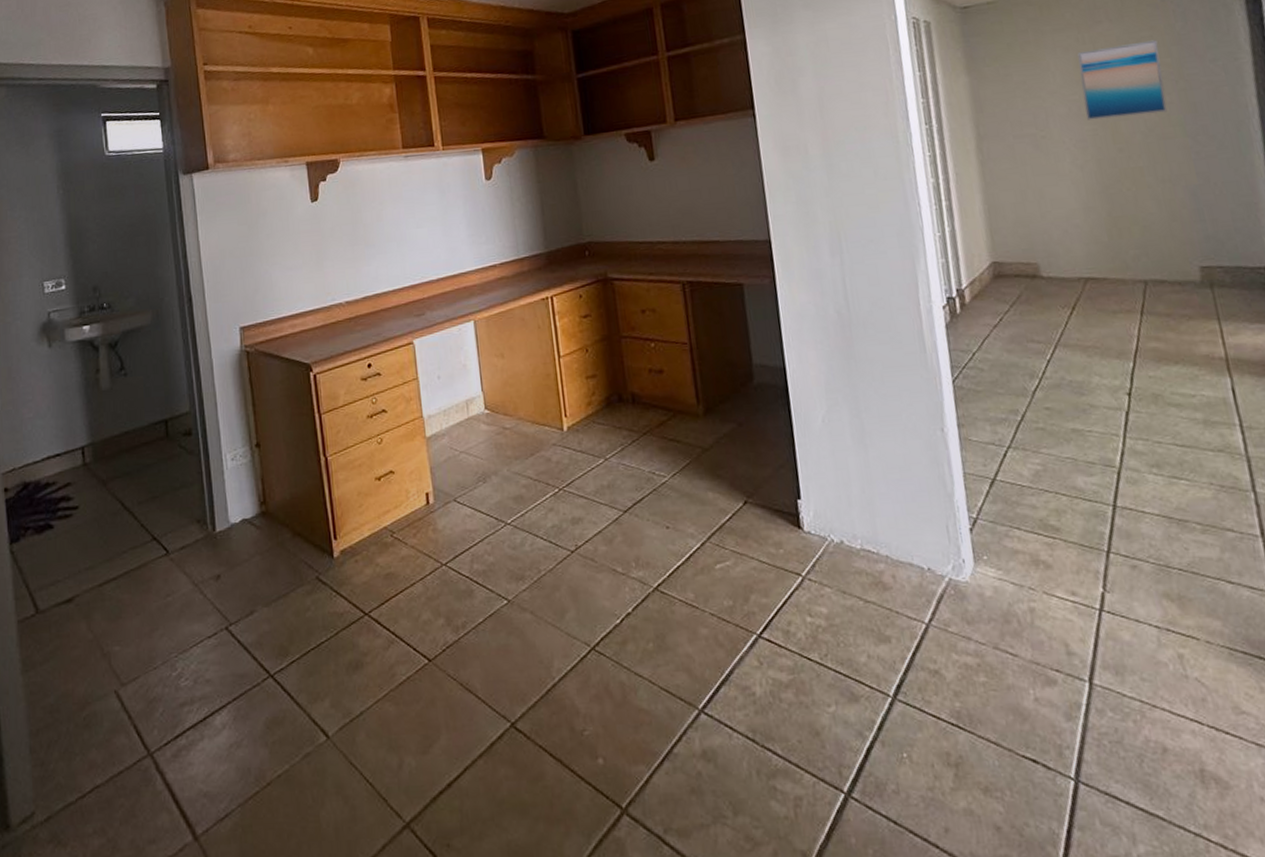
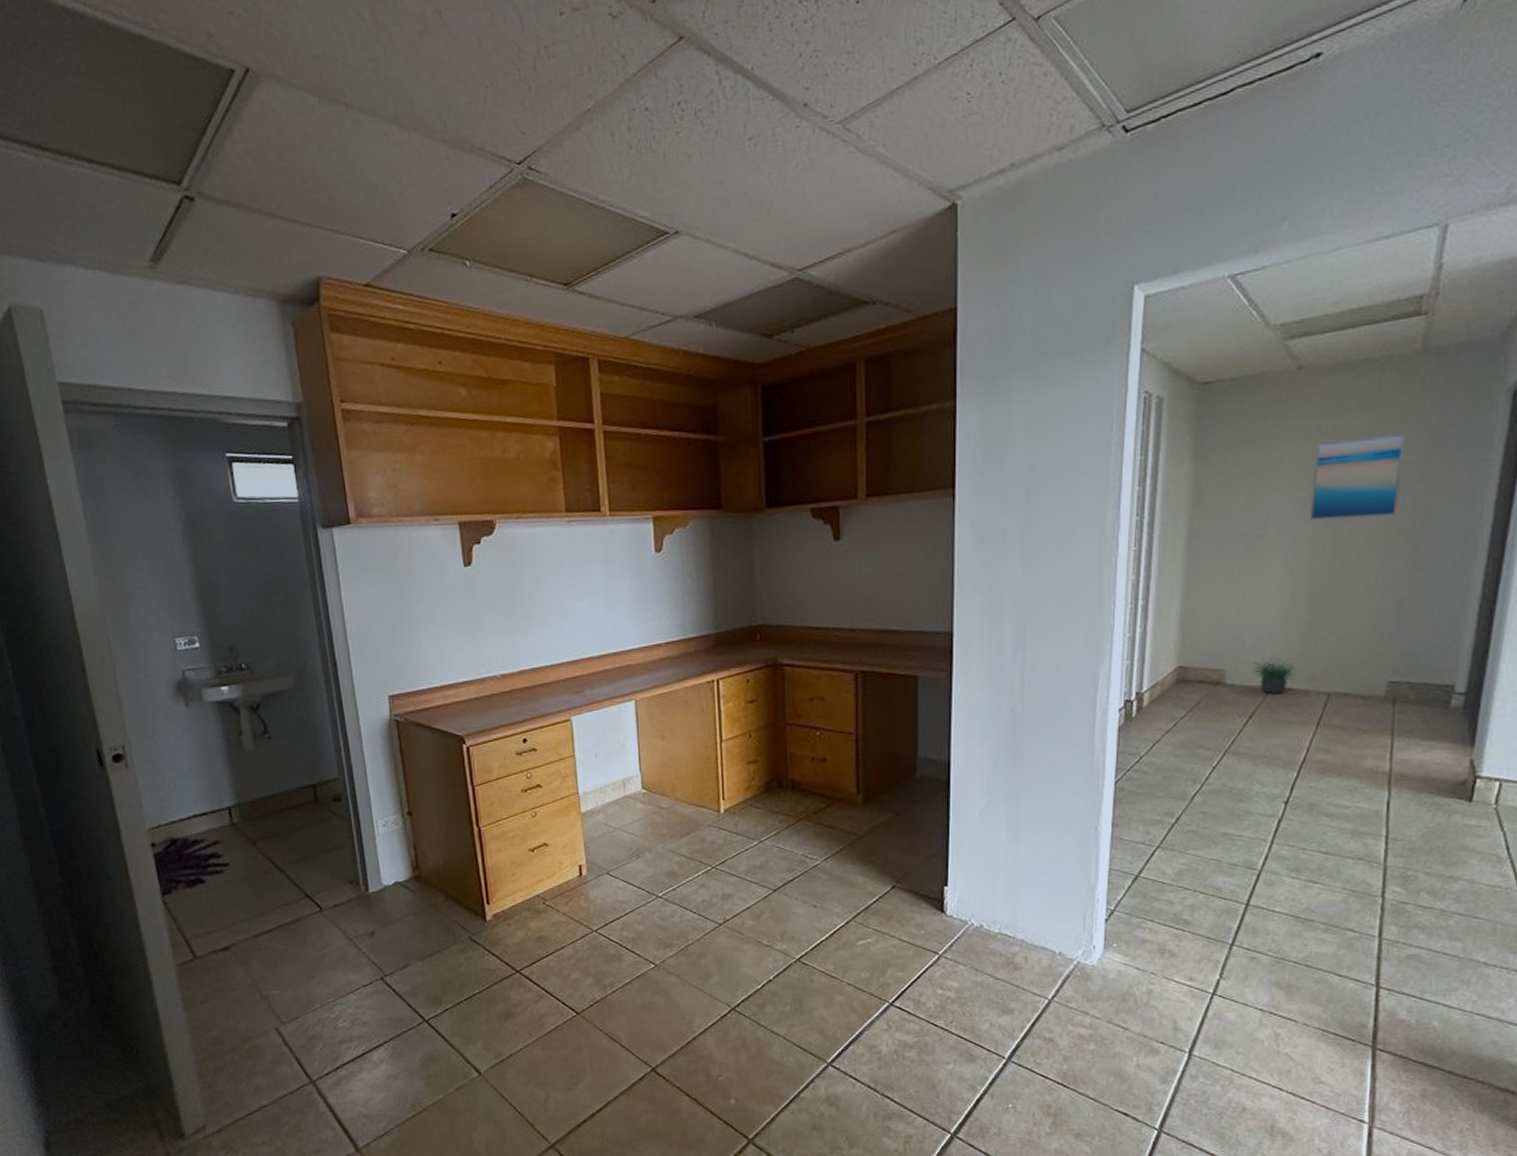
potted plant: none [1063,246,1110,285] -> present [1250,655,1297,694]

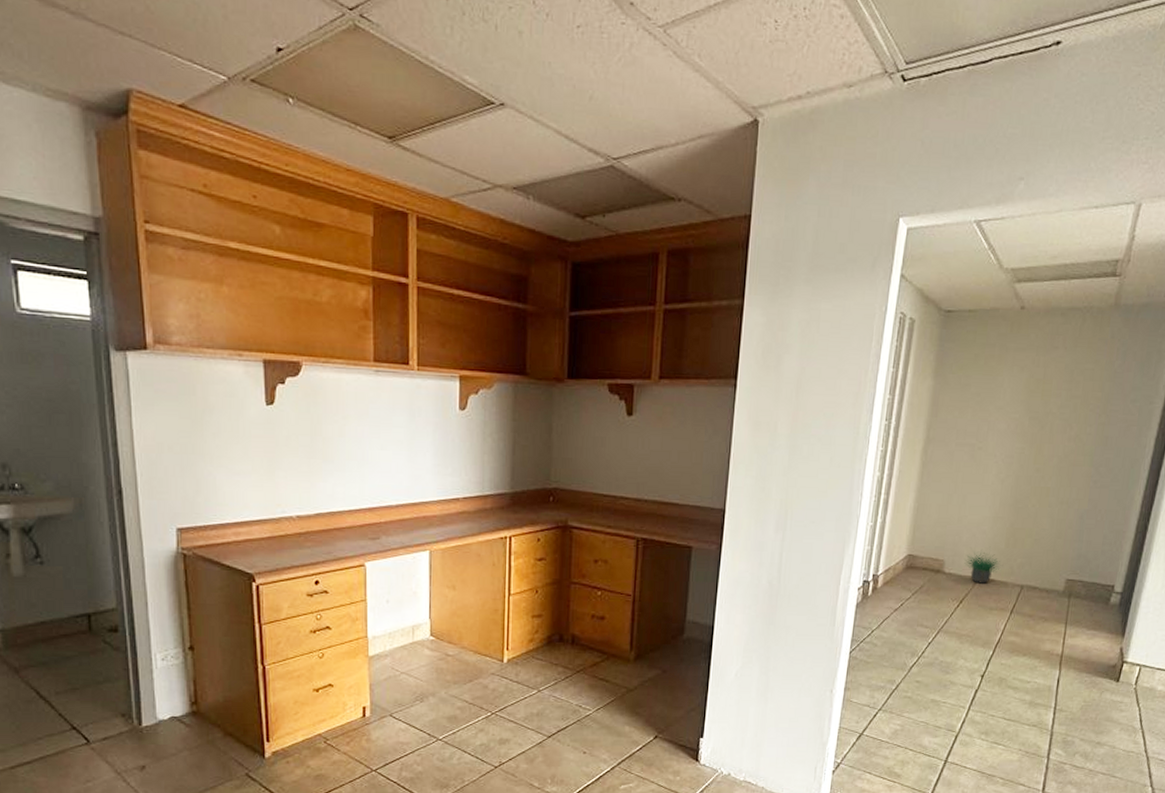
wall art: present [1309,433,1406,521] -> none [1019,373,1096,442]

